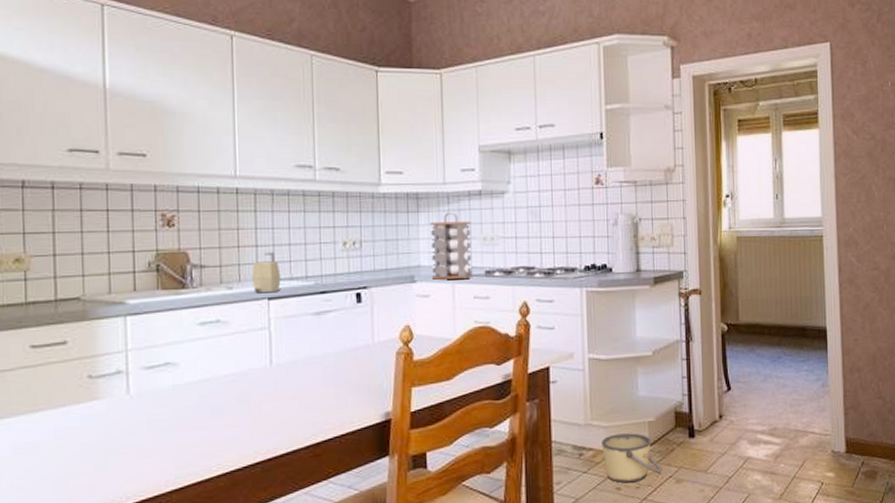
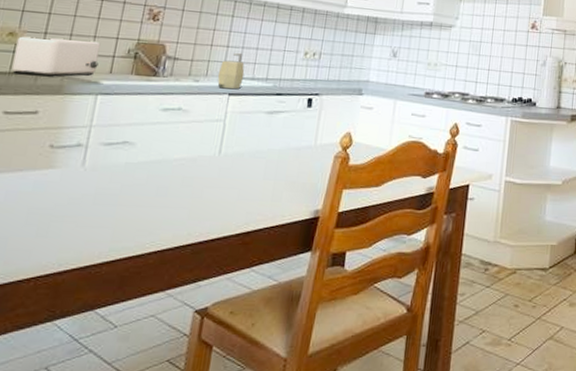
toaster: none [26,257,119,305] -> present [11,36,101,78]
spice rack: present [429,212,473,281] -> none [377,37,420,98]
bucket: present [602,433,663,483] -> none [506,254,559,302]

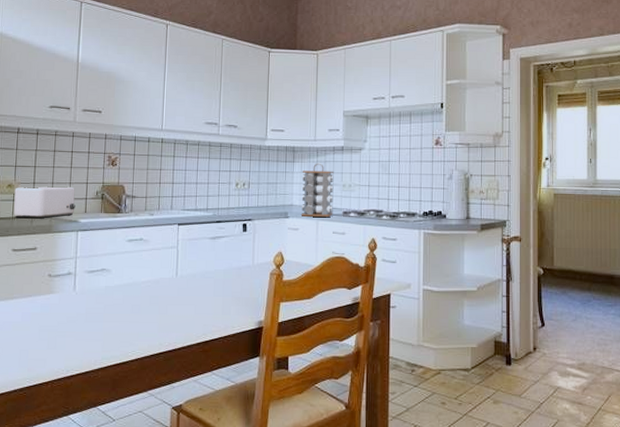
soap dispenser: present [217,52,245,90] -> none [167,187,189,220]
spice rack: none [377,37,420,98] -> present [301,163,334,218]

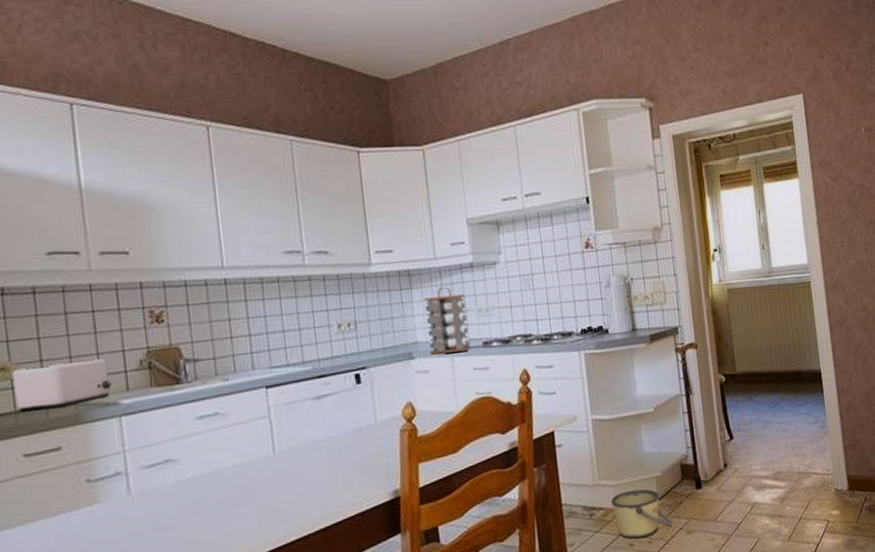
bucket: none [431,356,482,399] -> present [611,489,673,539]

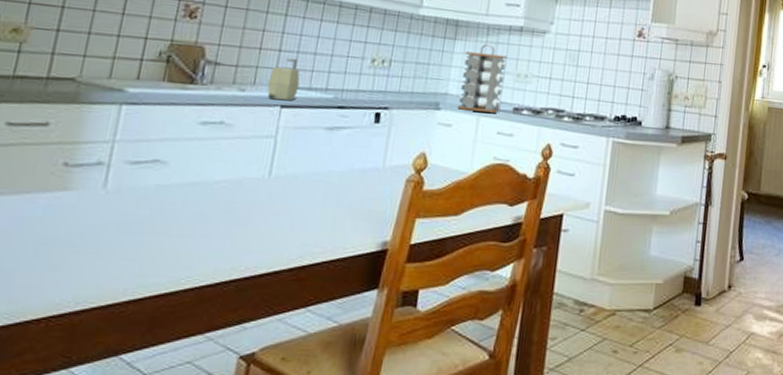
toaster: present [12,358,112,413] -> none [15,33,126,84]
soap dispenser: none [247,339,278,383] -> present [267,57,300,101]
bucket: present [611,489,673,539] -> none [604,293,664,347]

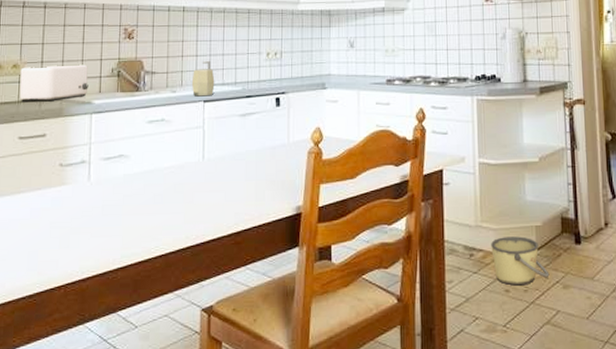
toaster: none [15,33,126,84] -> present [19,64,89,104]
spice rack: present [457,43,508,114] -> none [339,27,376,88]
bucket: none [604,293,664,347] -> present [491,236,550,286]

